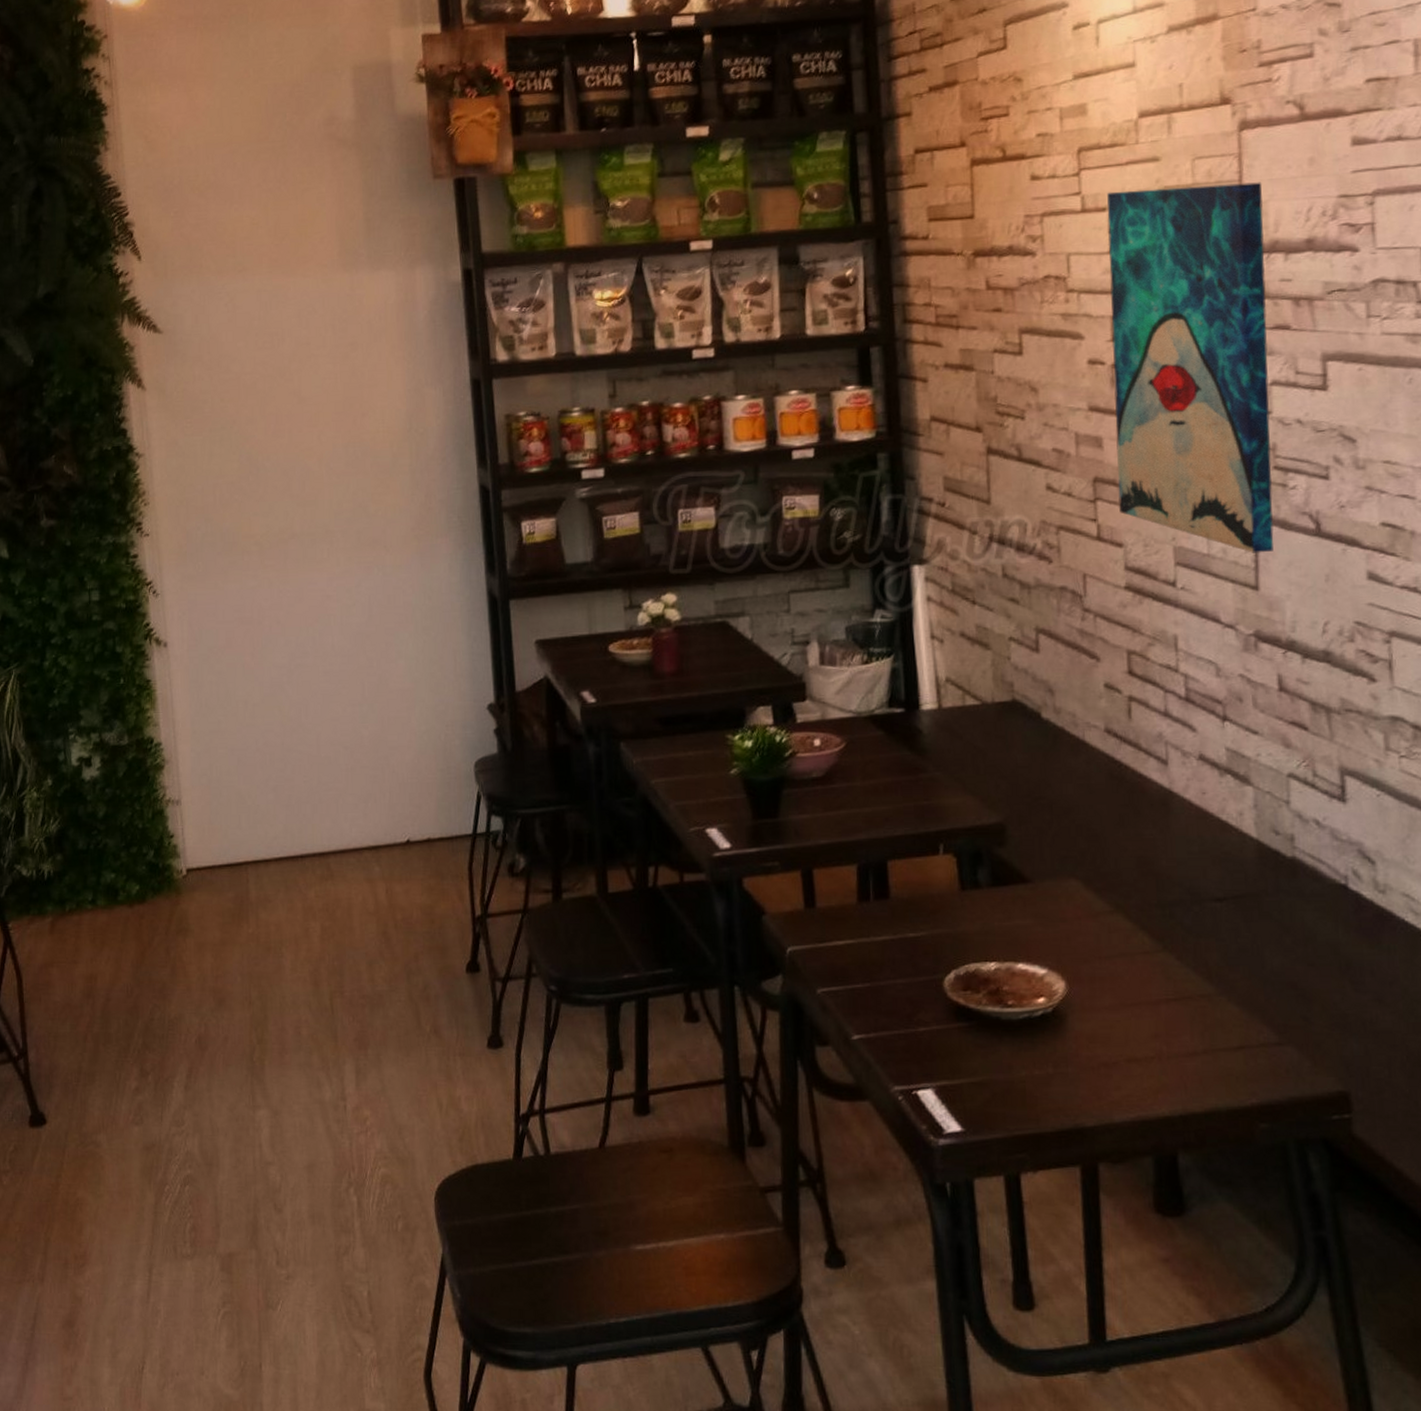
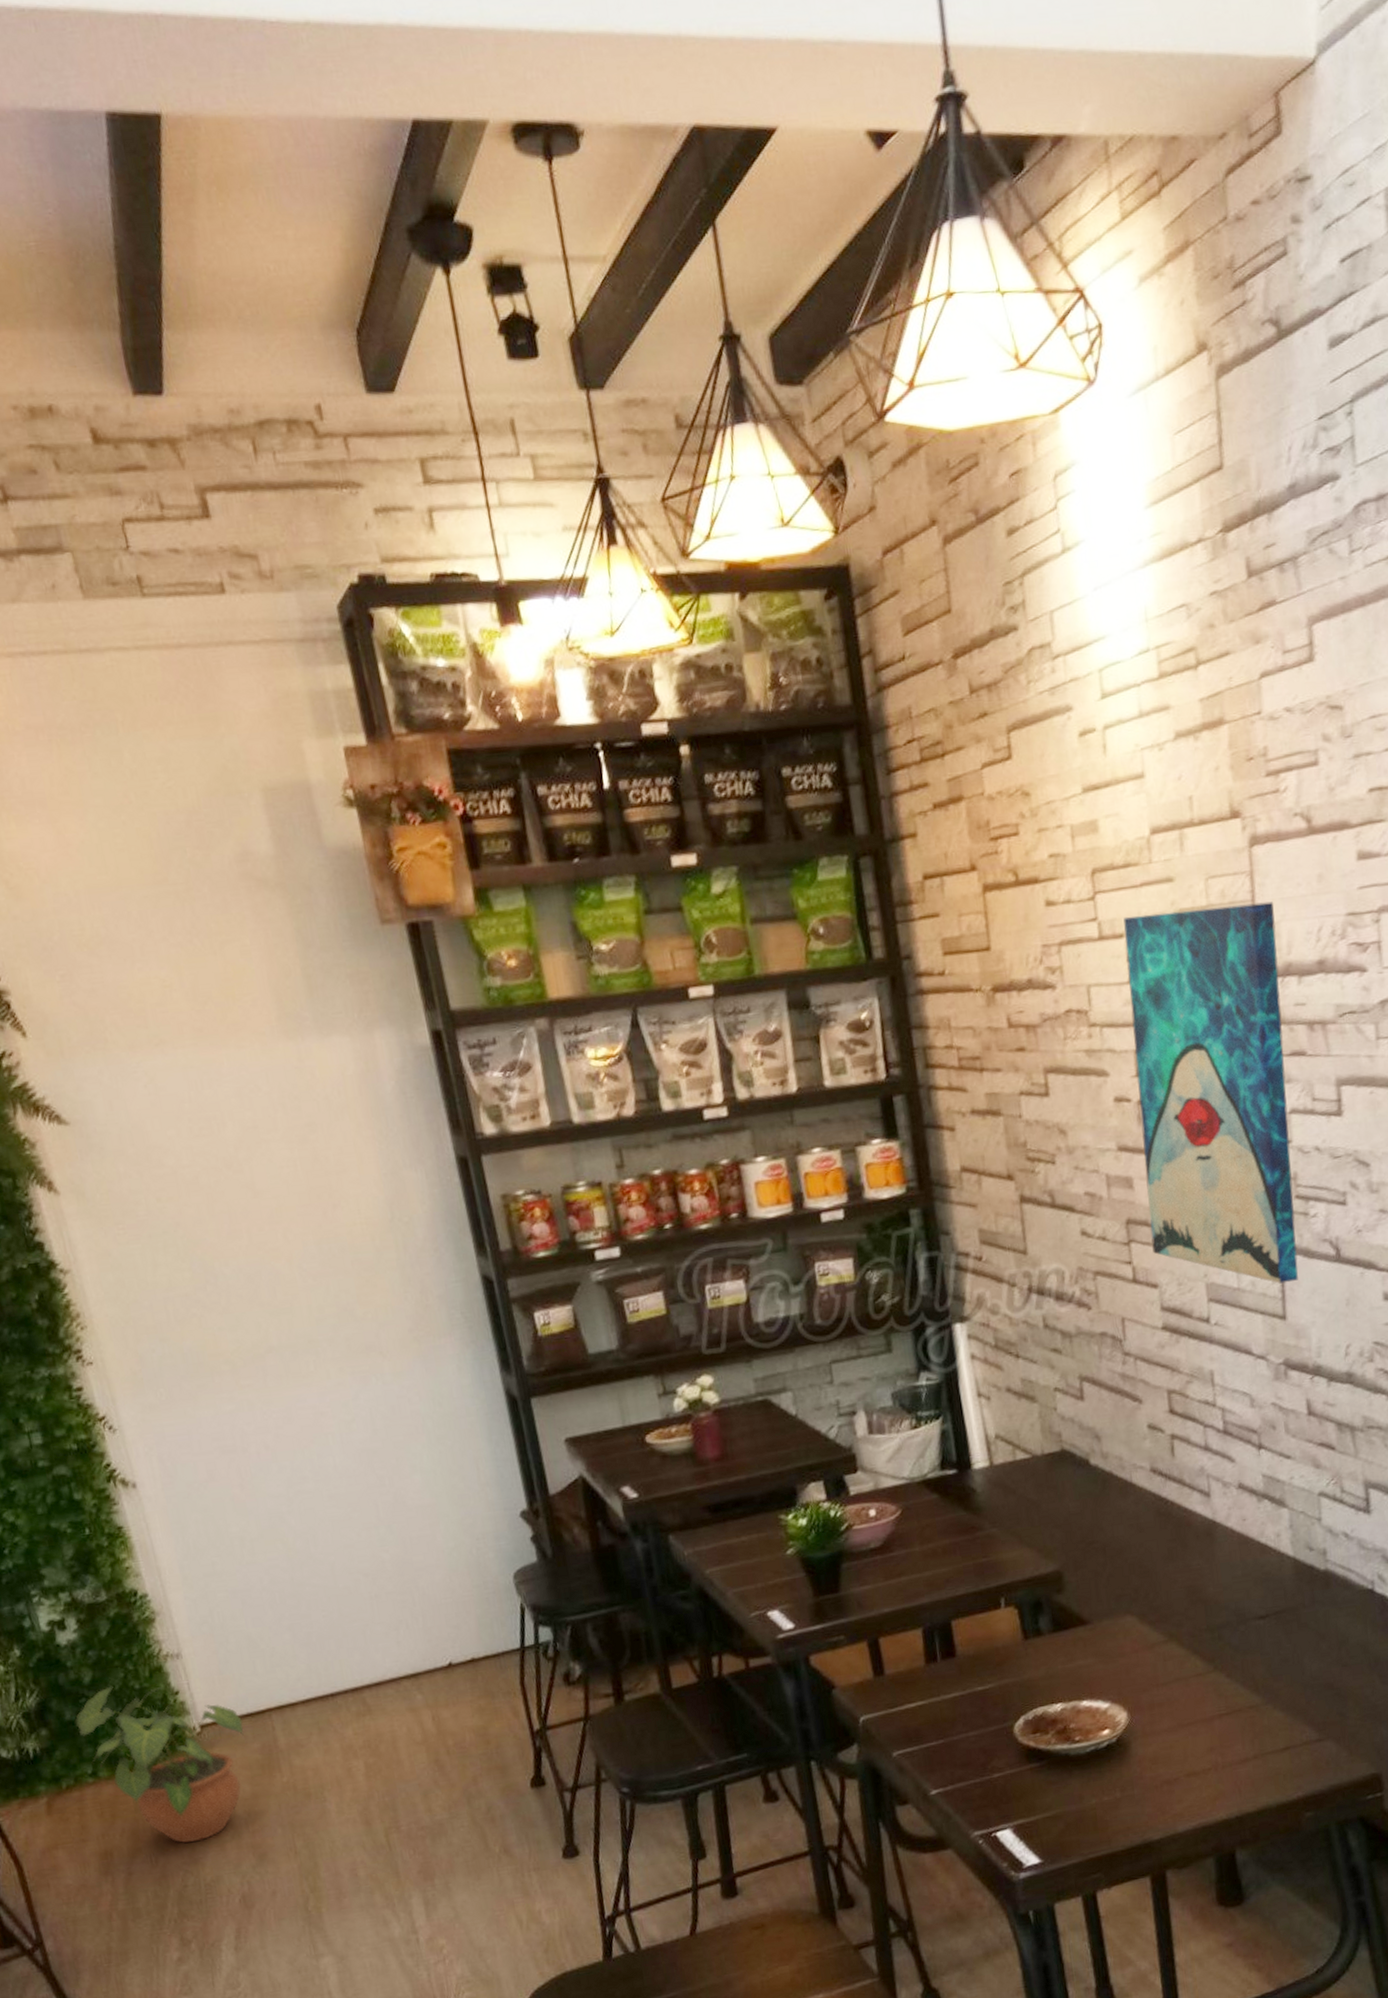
potted plant: none [85,822,222,978] -> present [75,1686,244,1843]

